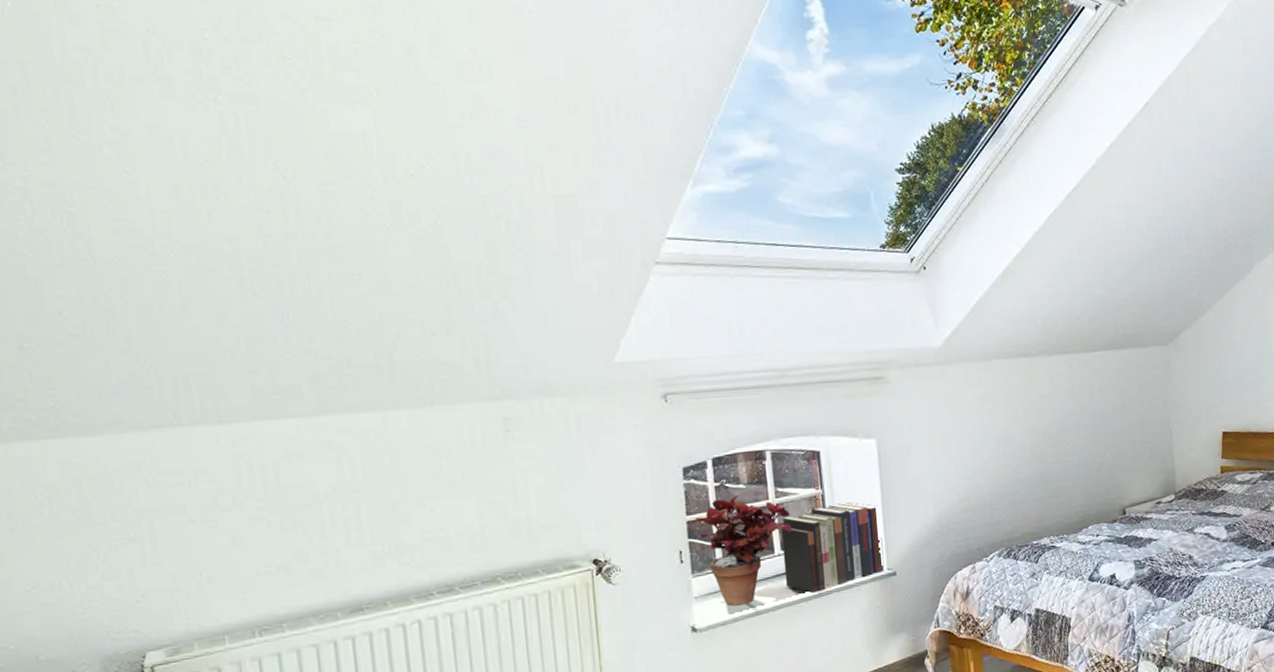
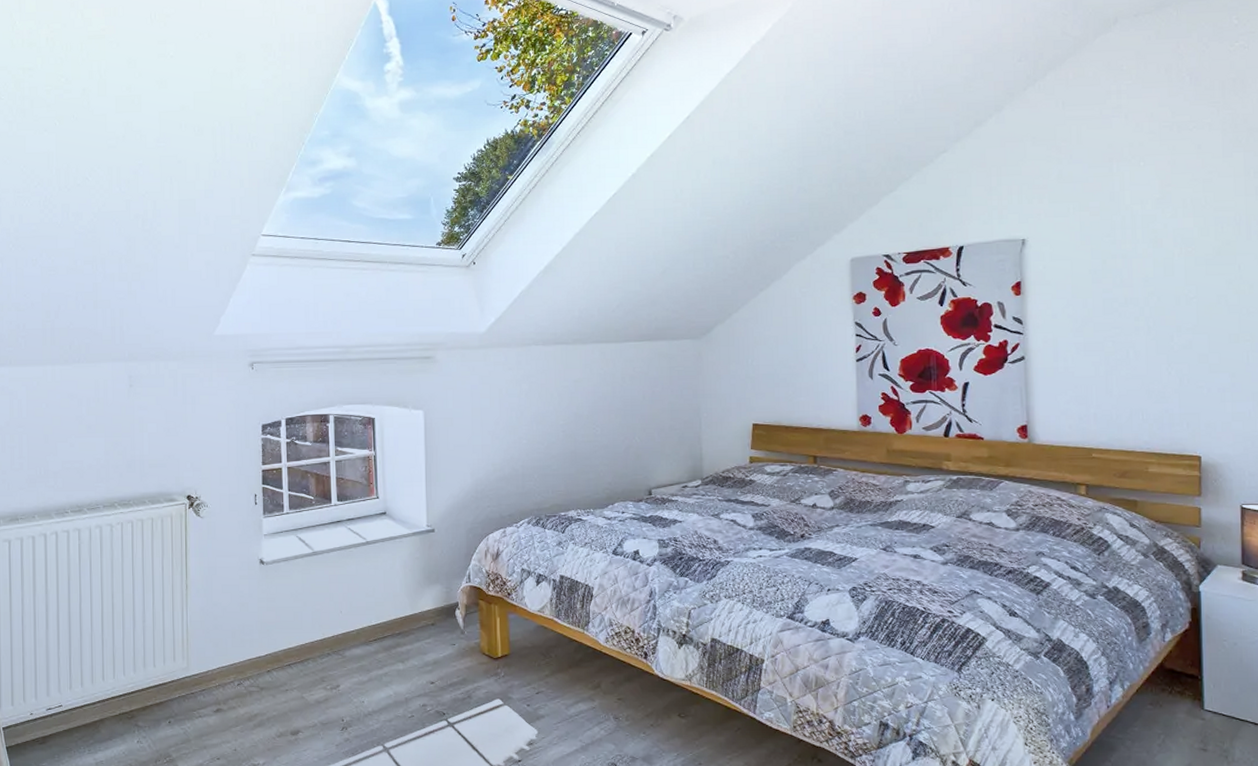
potted plant: present [695,495,792,606] -> none [269,451,347,545]
books: present [781,502,885,594] -> none [338,464,424,541]

